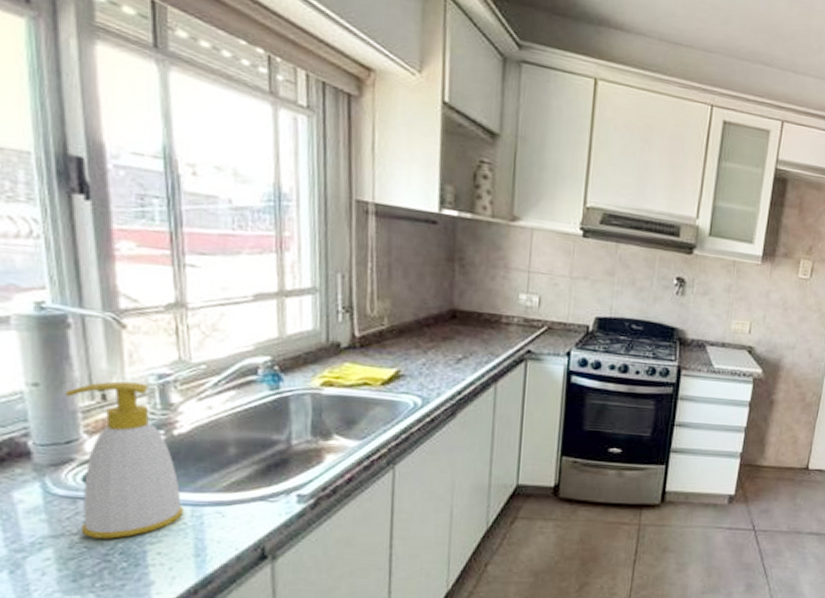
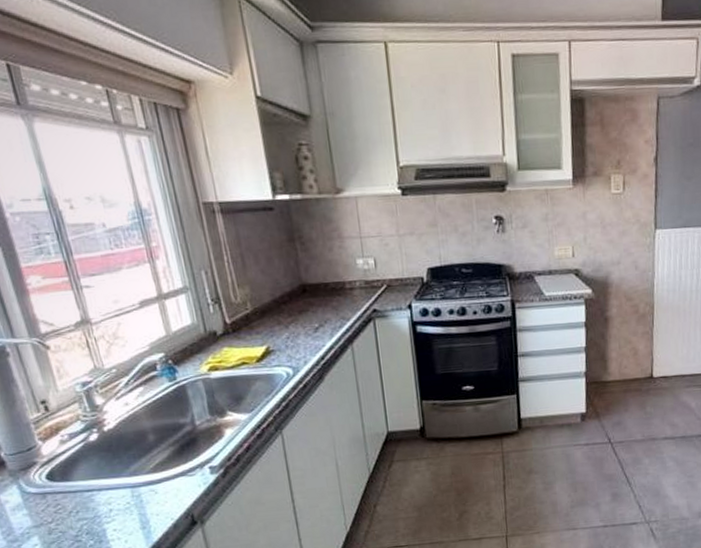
soap bottle: present [64,381,185,539] -> none [17,392,127,524]

